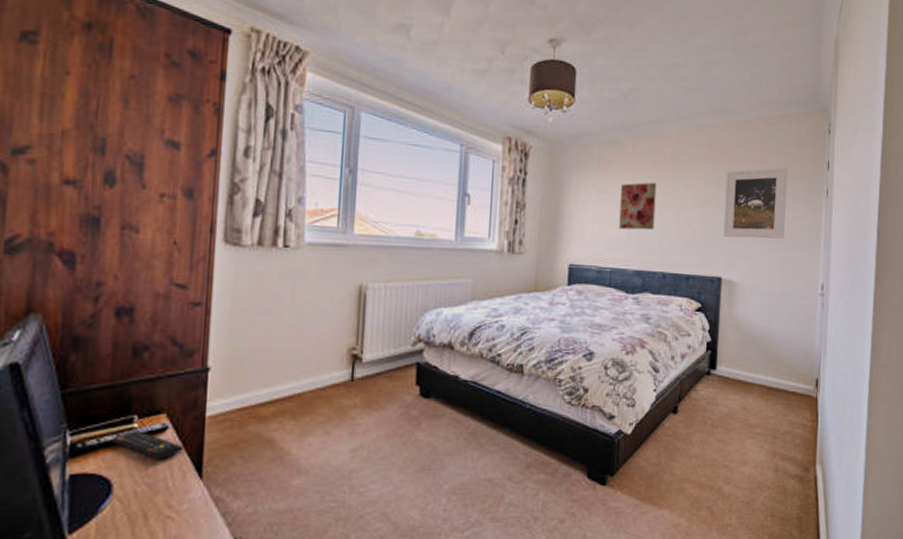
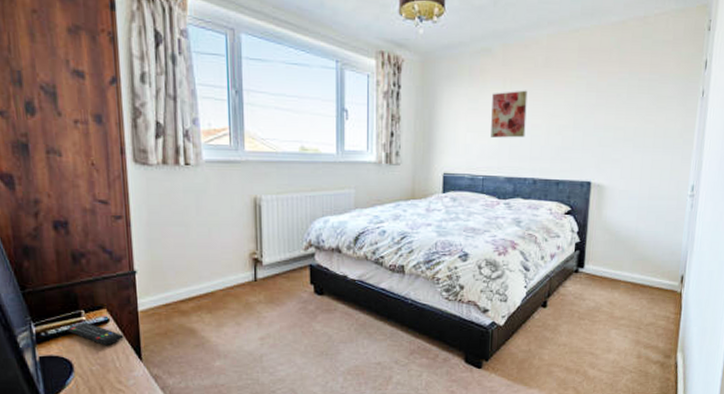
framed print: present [723,167,787,239] -> none [594,69,662,143]

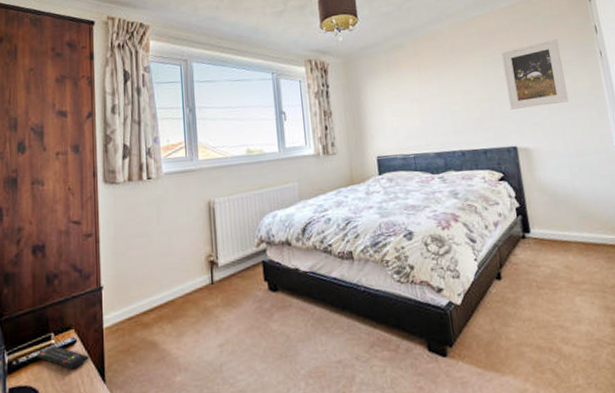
wall art: present [491,90,528,138] -> none [410,73,446,119]
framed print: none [594,69,662,143] -> present [501,39,569,110]

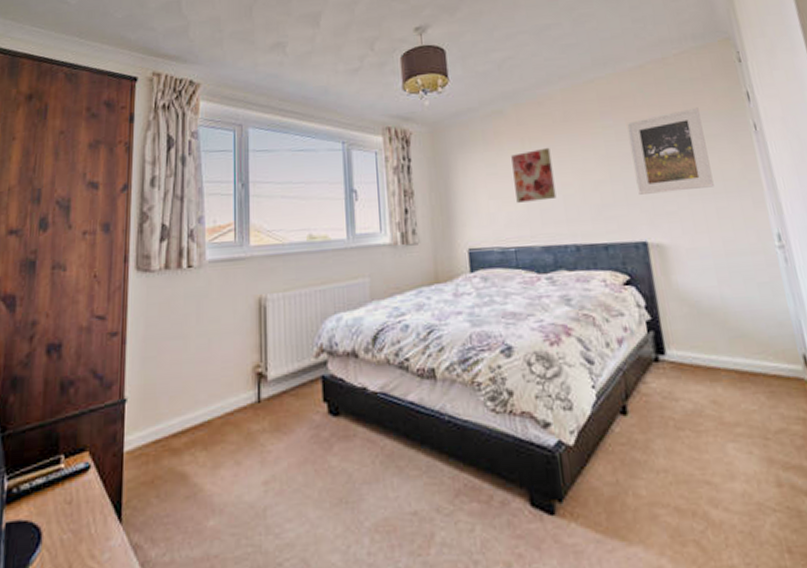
remote control: present [36,346,89,369] -> none [41,471,104,502]
wall art: none [410,73,446,119] -> present [511,147,557,203]

